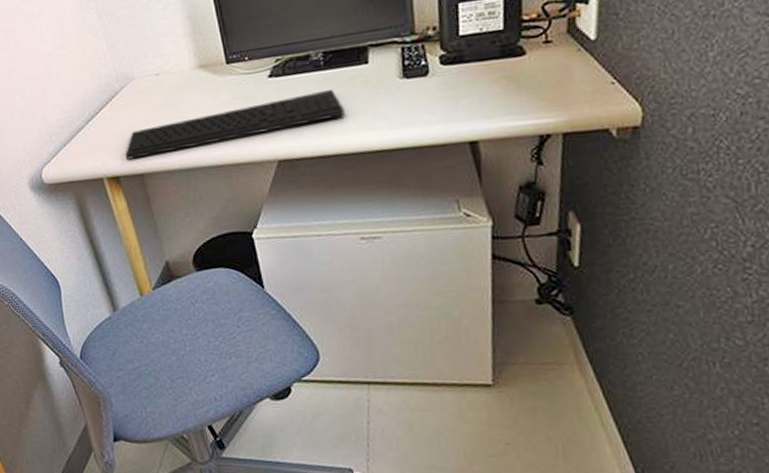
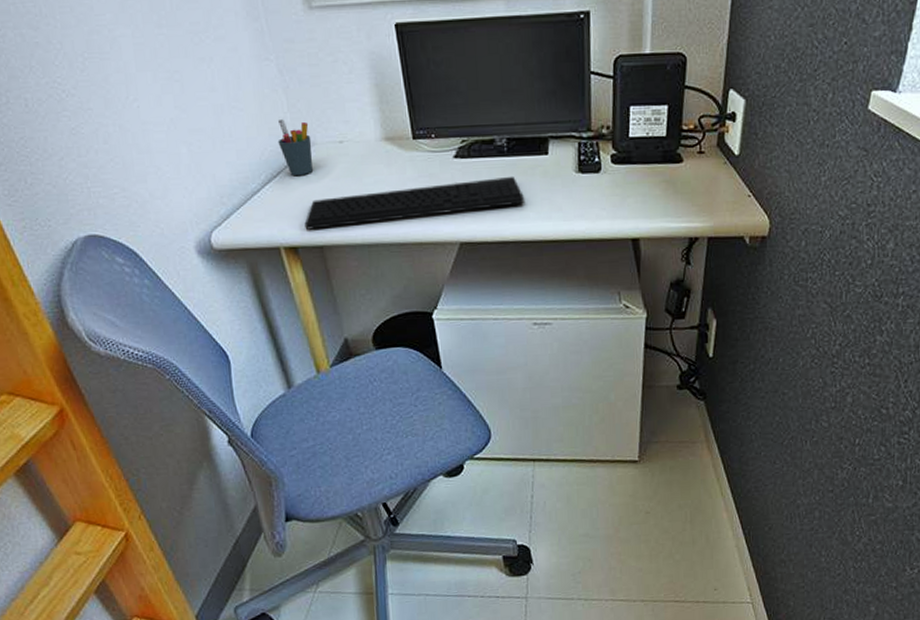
pen holder: none [99,59,131,111] -> present [278,118,313,176]

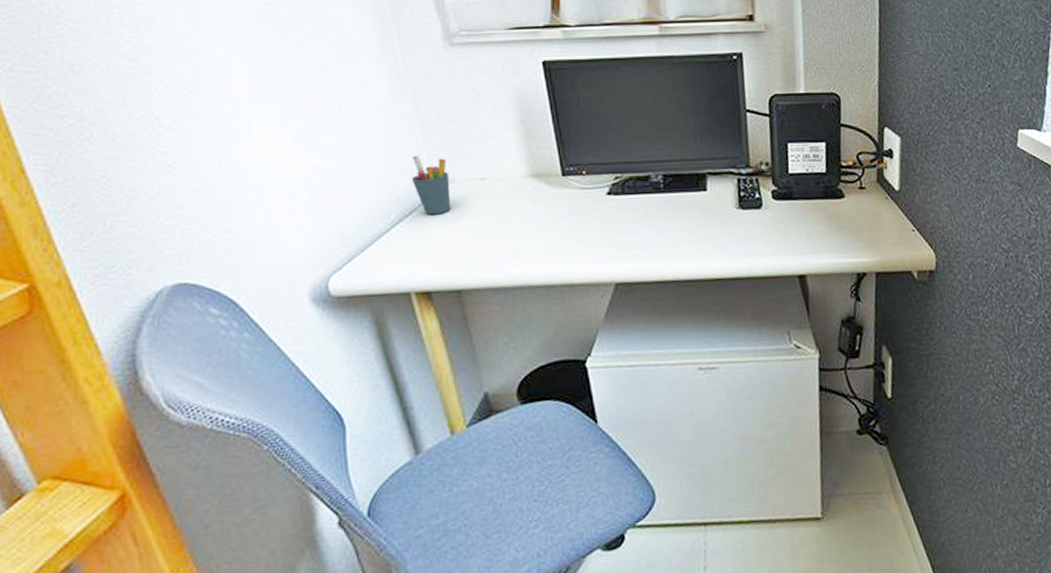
keyboard: present [304,176,524,230] -> none [439,212,683,273]

